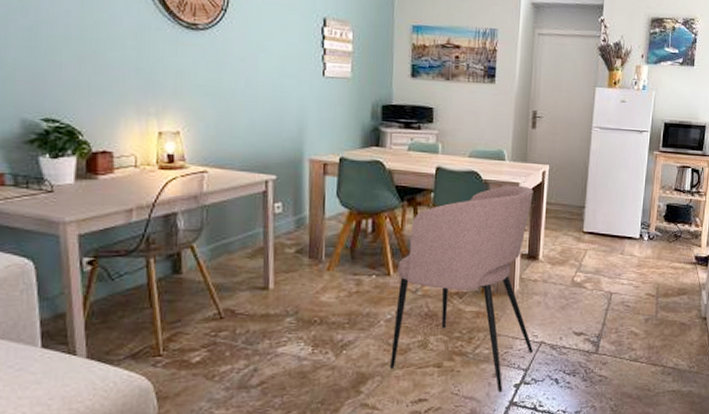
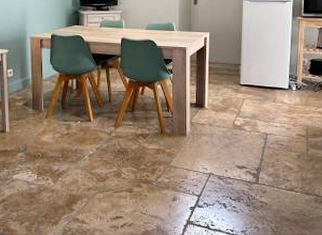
armchair: present [390,185,534,393] -> none [94,49,204,213]

